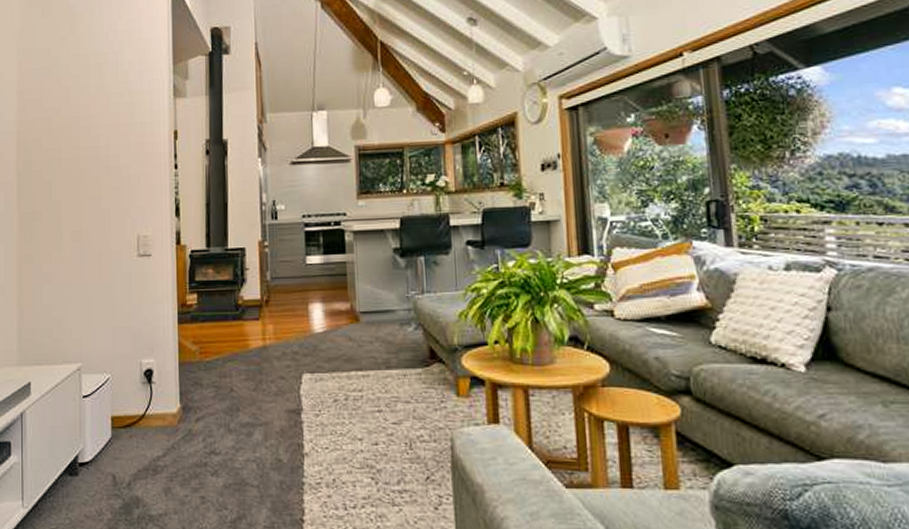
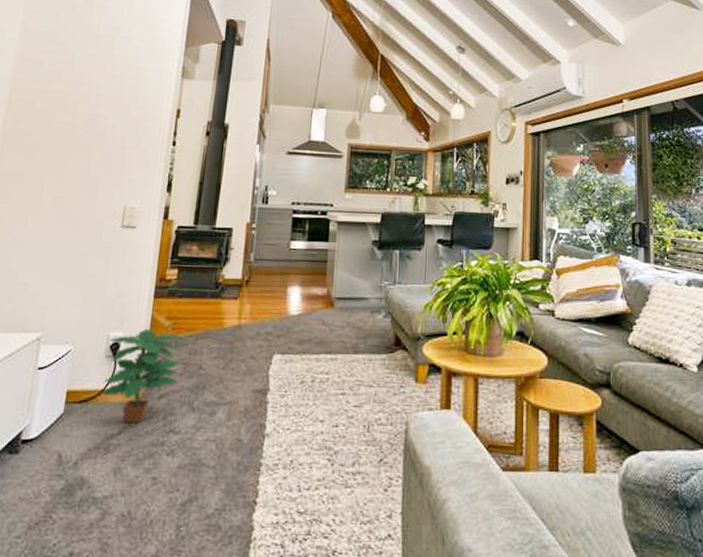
potted plant: none [142,354,213,446] -> present [102,328,182,424]

